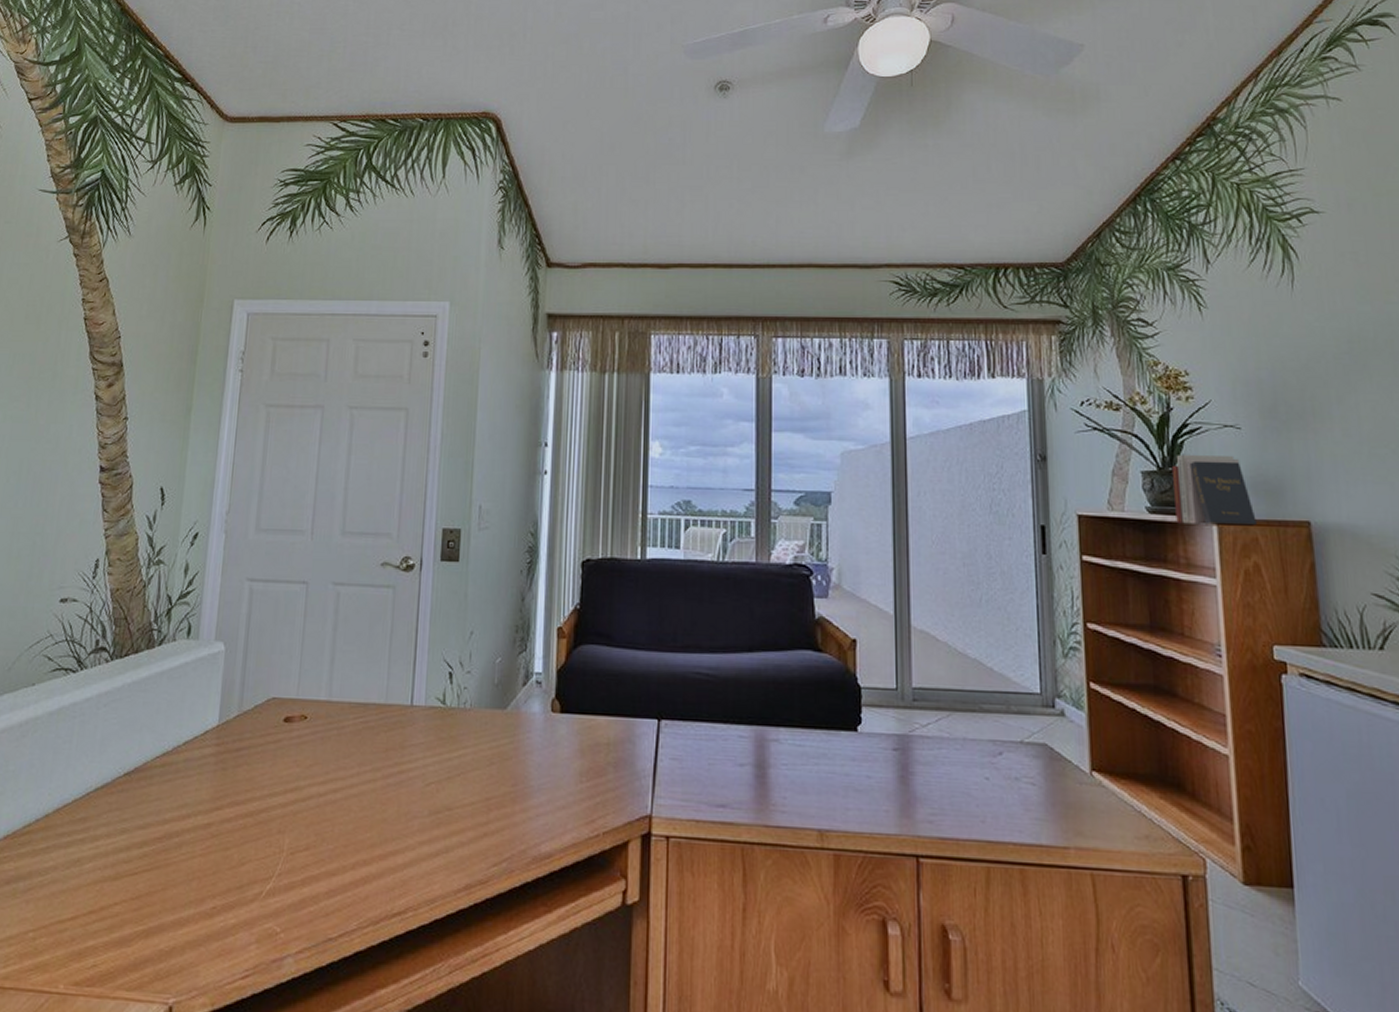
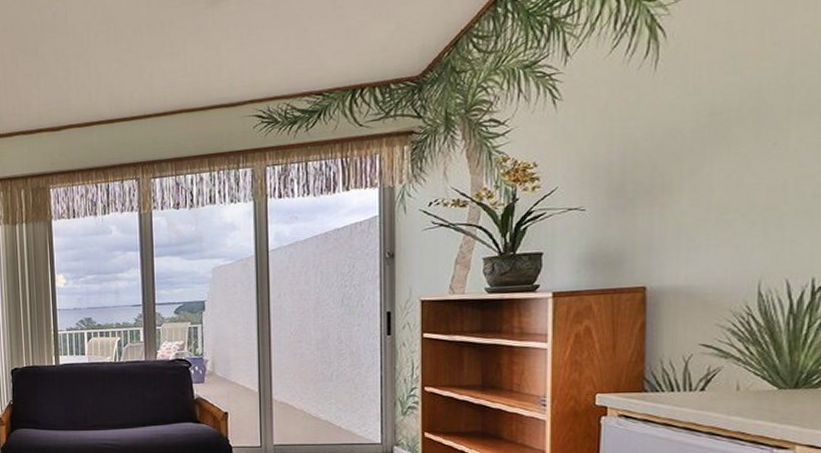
books: present [1171,455,1257,526] -> none [512,236,592,300]

